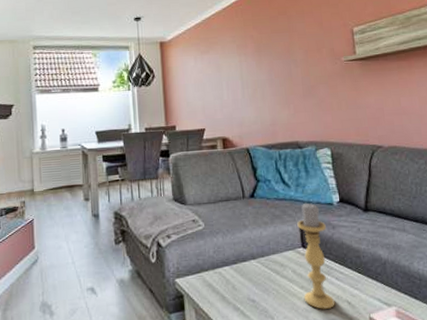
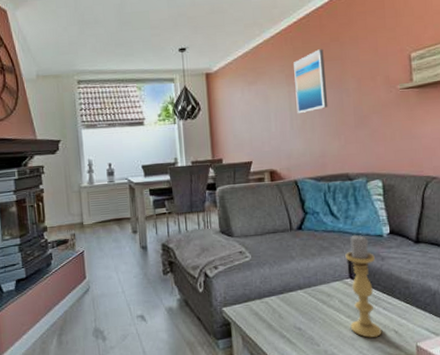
wall art: none [244,22,278,82] -> present [294,49,328,113]

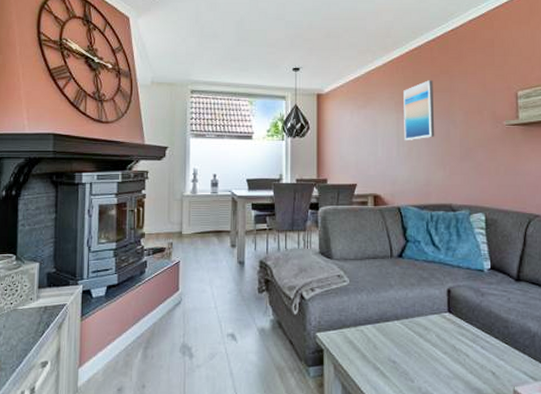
candle holder: present [345,234,382,339] -> none [445,267,479,378]

